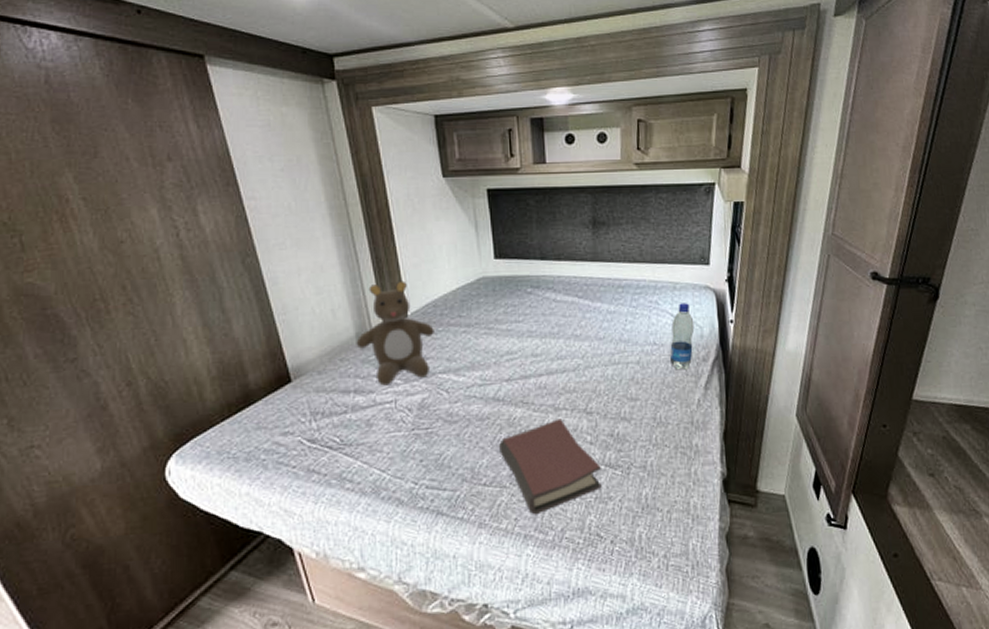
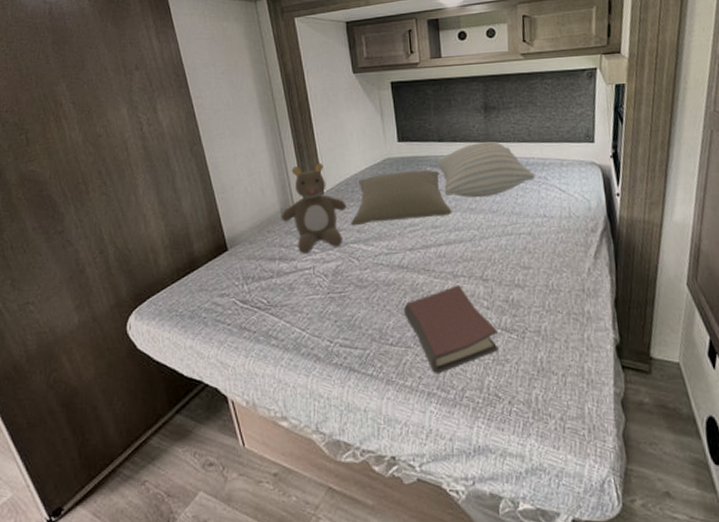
pillow: none [439,292,555,354] -> present [351,170,452,226]
pillow: none [539,260,646,324] -> present [437,141,535,198]
bottle: present [669,303,695,370] -> none [559,178,582,241]

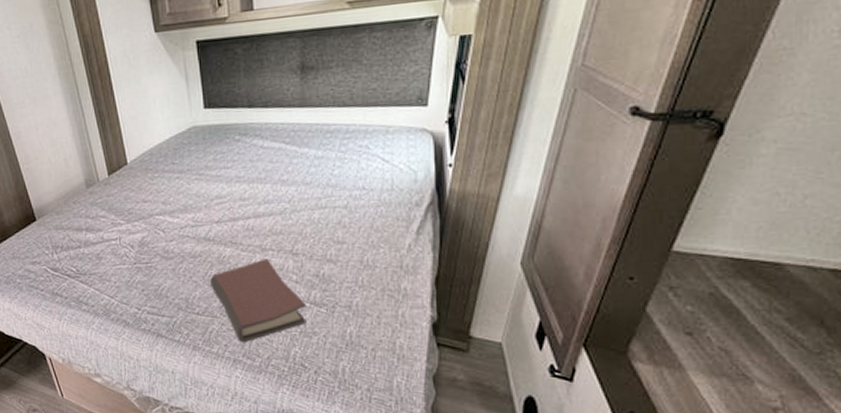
teddy bear: present [281,162,347,254] -> none [85,132,151,225]
pillow: present [351,170,452,226] -> none [156,139,262,198]
pillow: present [437,141,535,198] -> none [247,106,356,169]

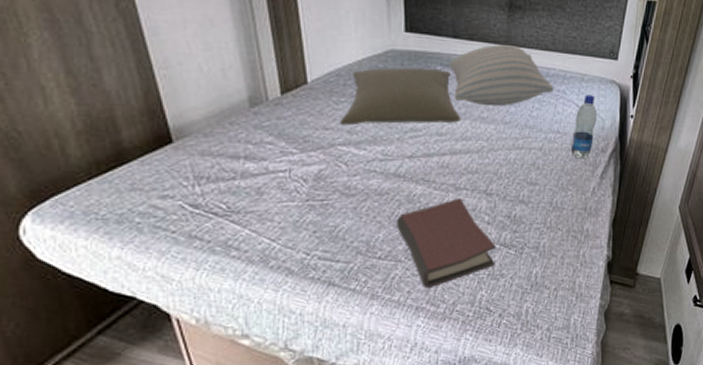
pillow: none [156,139,262,198] -> present [340,67,461,126]
pillow: none [247,106,356,169] -> present [449,44,554,106]
bottle: none [379,147,408,215] -> present [570,95,598,159]

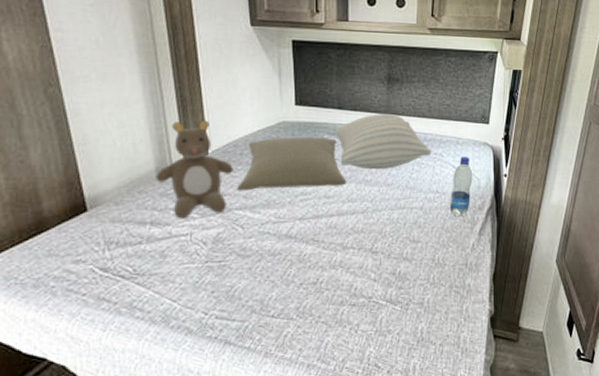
teddy bear: none [248,45,336,154] -> present [155,120,233,219]
hardback book: present [397,198,496,289] -> none [289,257,382,346]

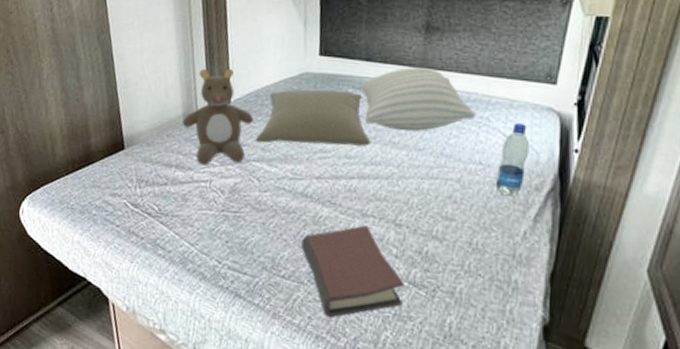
hardback book: none [289,257,382,346] -> present [301,225,404,318]

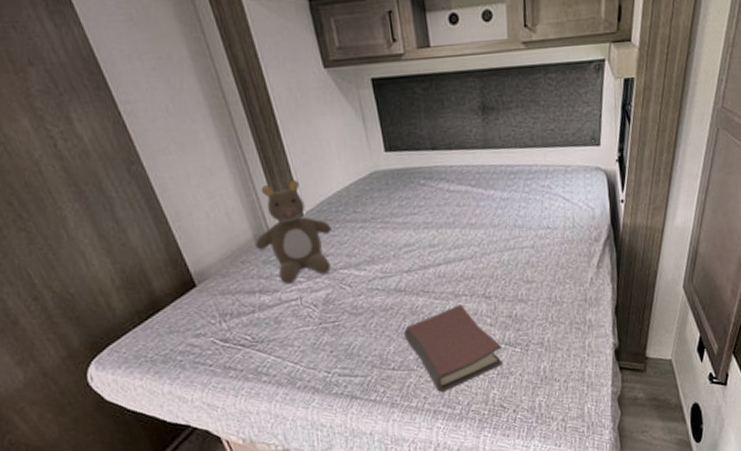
pillow: present [256,89,371,147] -> none [338,183,451,250]
pillow: present [361,66,476,131] -> none [431,147,538,212]
bottle: present [495,123,530,197] -> none [563,185,587,252]

